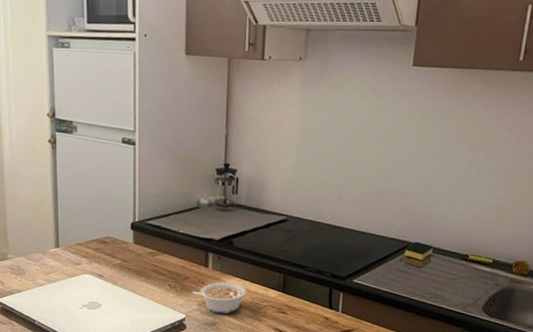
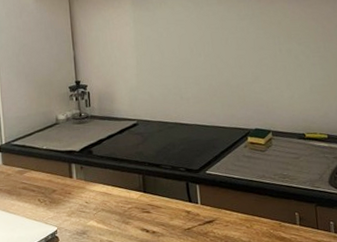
legume: present [191,281,247,314] -> none [60,189,111,222]

